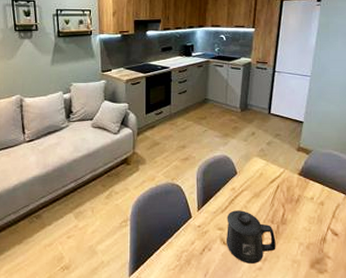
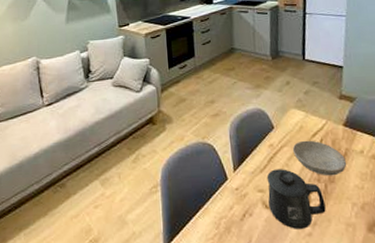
bowl: none [252,186,298,219] -> present [292,140,347,176]

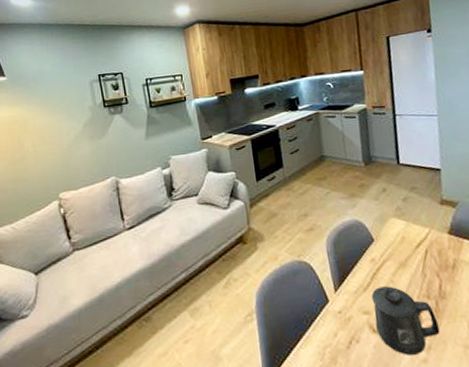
bowl: present [292,140,347,176] -> none [396,251,457,292]

